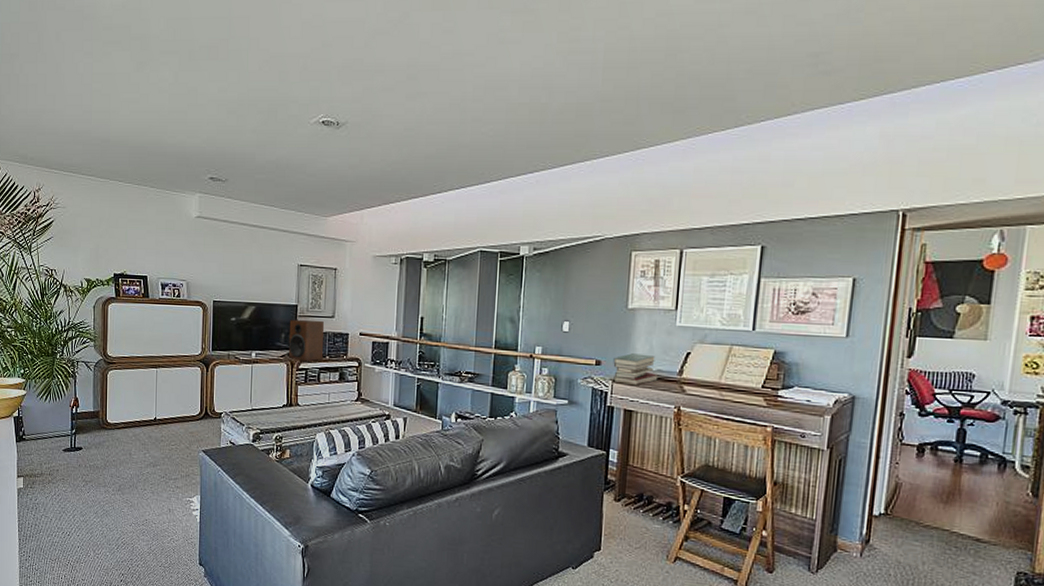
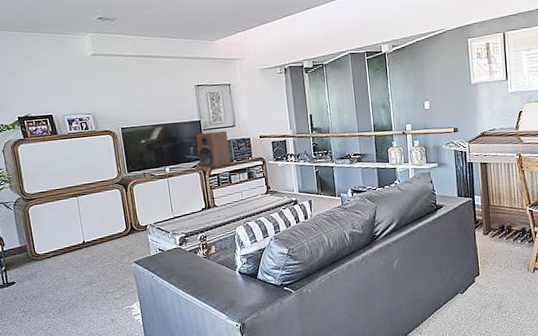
books: present [613,353,659,386] -> none [467,117,502,144]

